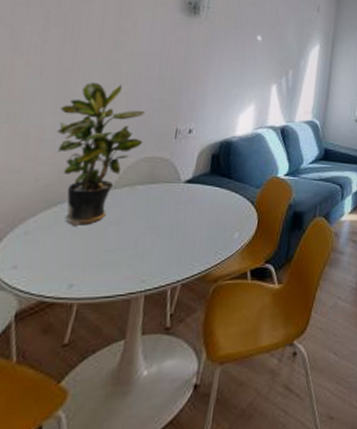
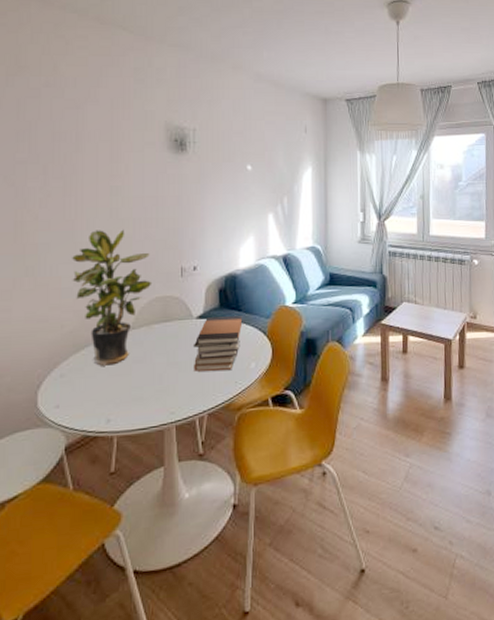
book stack: none [173,183,233,240] -> present [193,316,243,372]

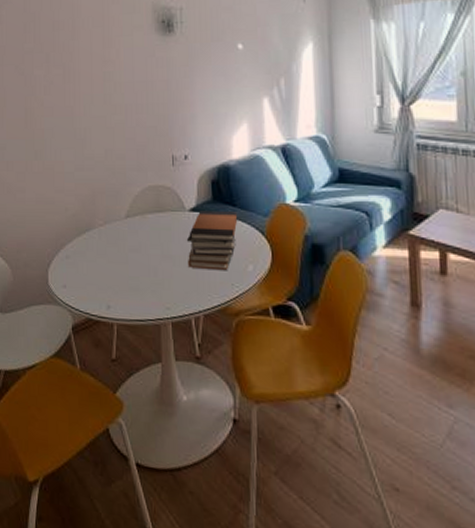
potted plant: present [72,229,153,366] -> none [73,115,145,252]

